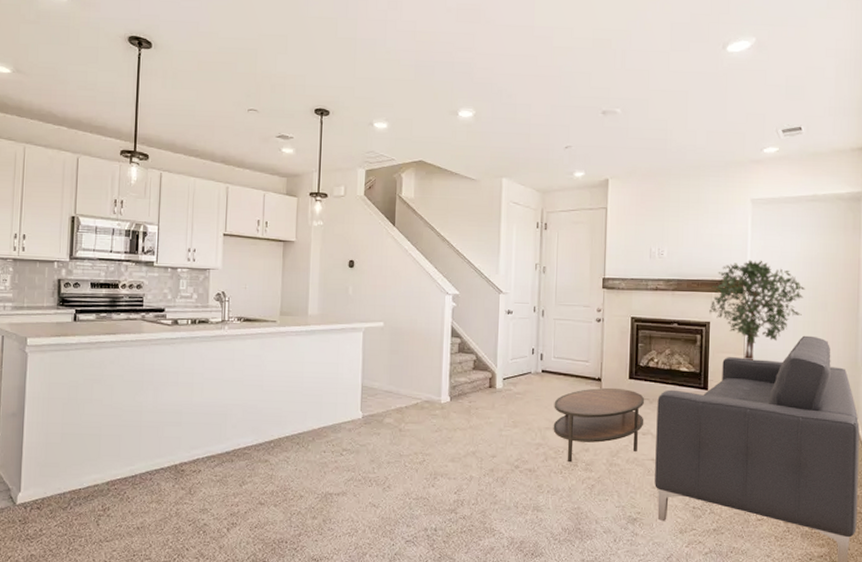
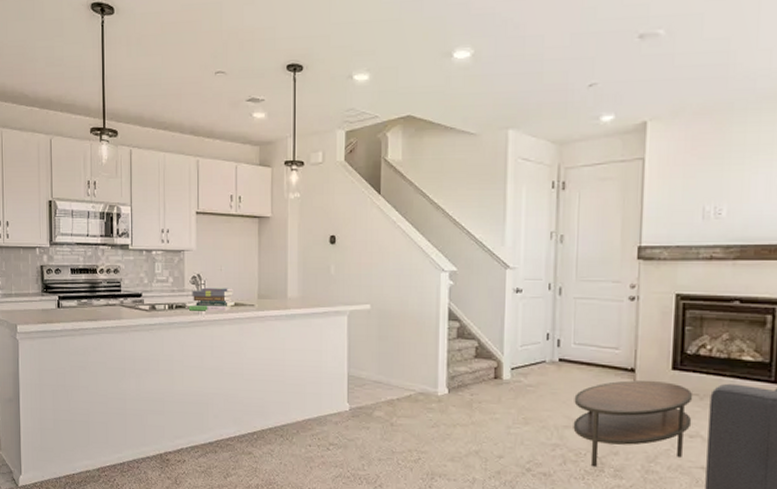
books: none [211,304,257,327] -> present [188,287,235,312]

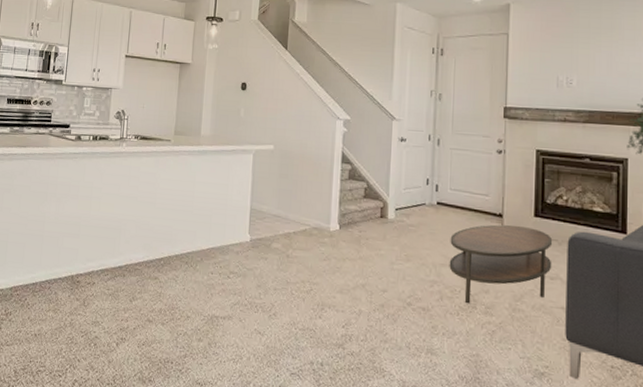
books: present [188,287,235,312] -> none [111,122,153,145]

